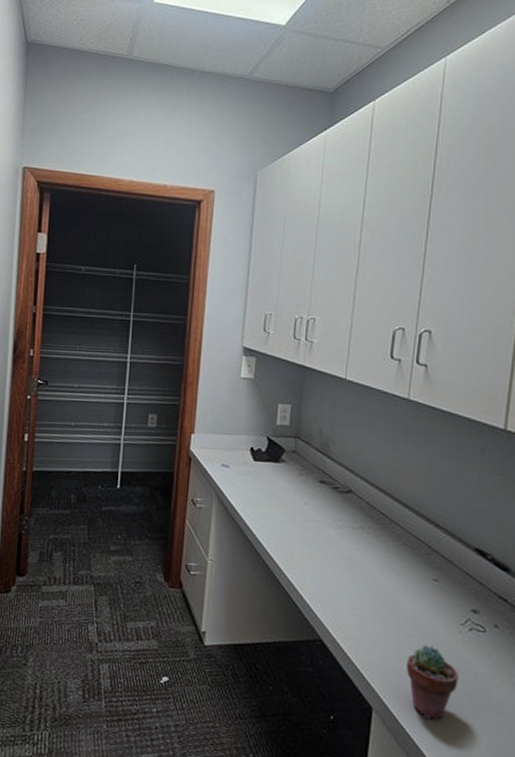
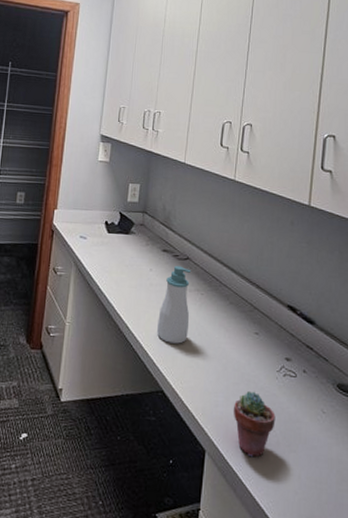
soap bottle: none [313,499,354,589] -> present [156,265,191,344]

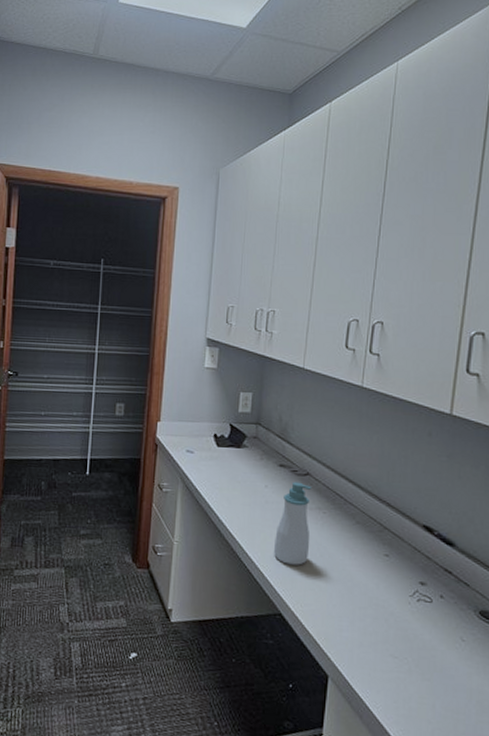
potted succulent: present [233,390,276,457] -> none [359,615,408,685]

